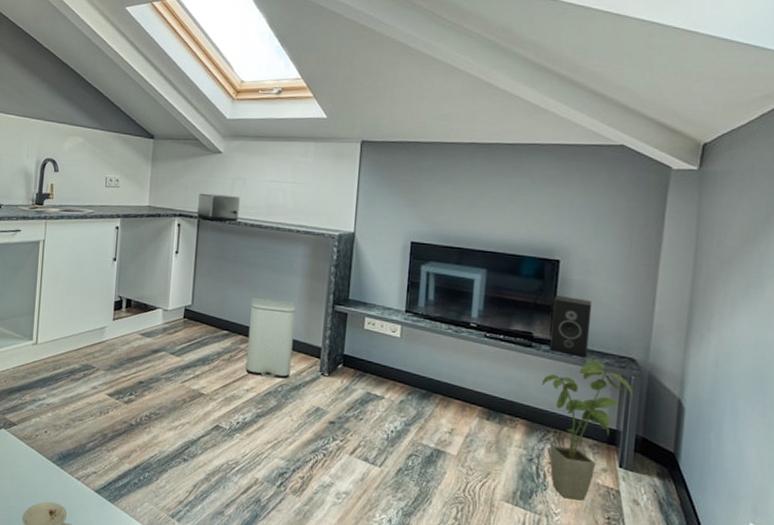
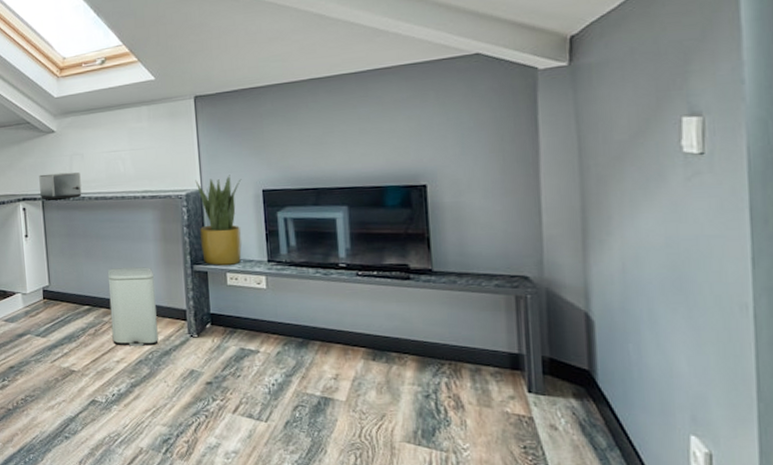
planter: none [344,222,392,310] -> present [195,176,242,265]
house plant: present [541,358,633,501] -> none [426,282,532,432]
speaker: present [550,295,592,358] -> none [426,221,473,283]

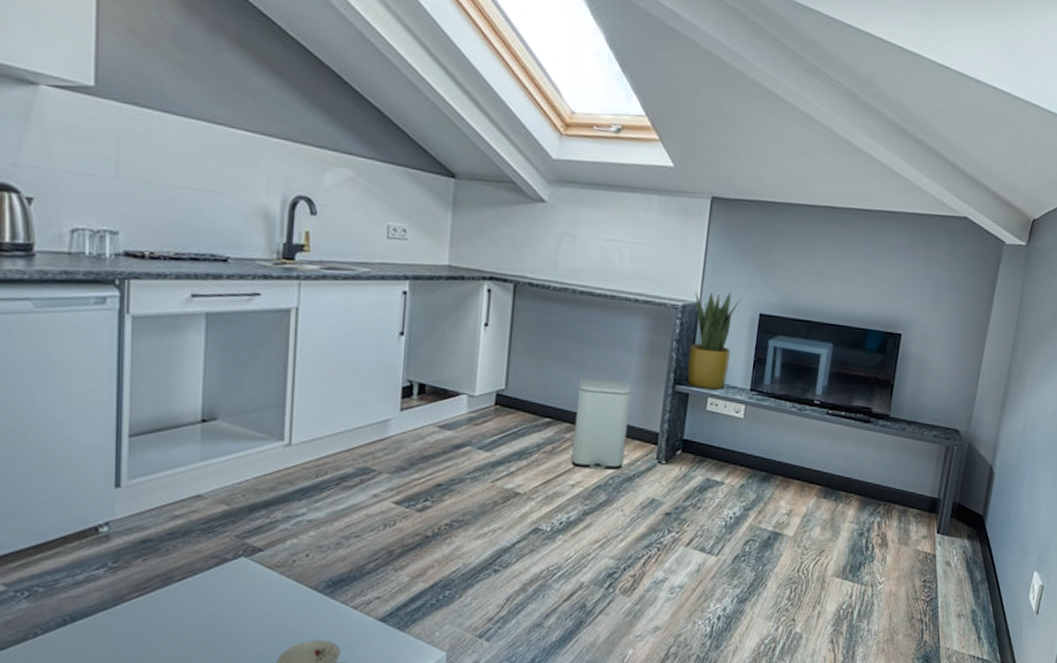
toaster: present [39,172,82,200] -> none [513,251,568,287]

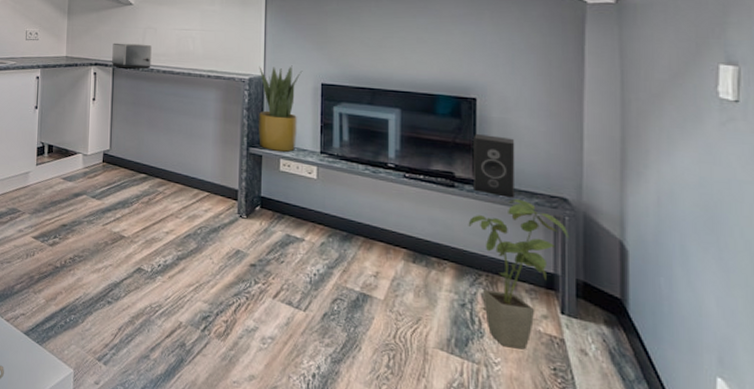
toaster: none [513,251,568,287] -> present [112,43,152,69]
pedal bin: present [571,377,632,471] -> none [164,140,211,221]
house plant: none [876,431,955,568] -> present [468,198,569,350]
speaker: none [886,370,927,431] -> present [474,134,515,198]

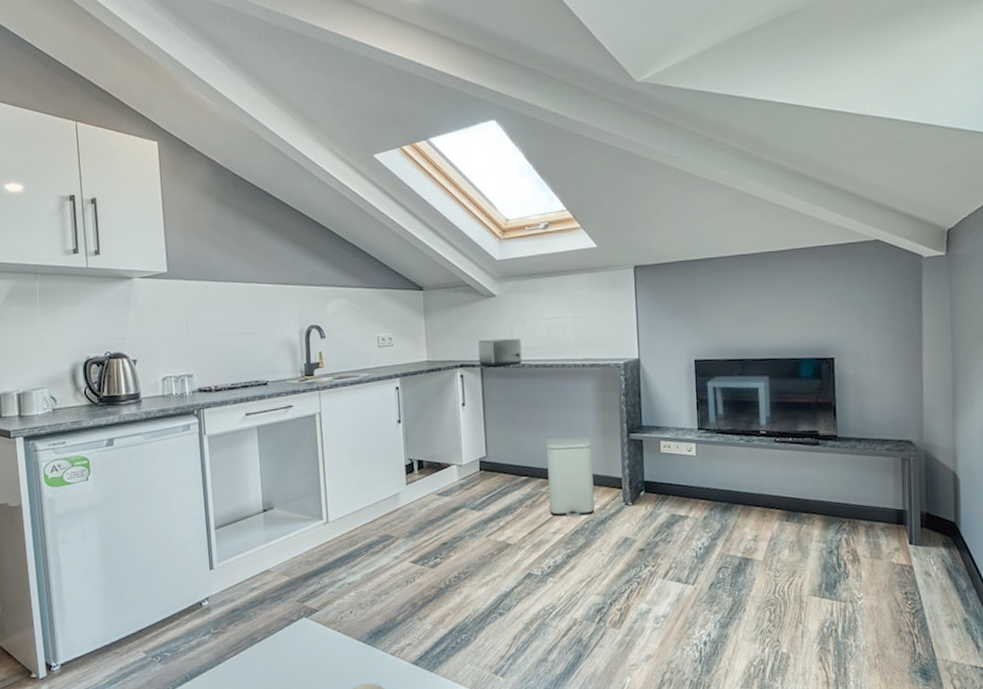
pedal bin: none [164,140,211,221] -> present [546,436,595,517]
planter: present [258,66,302,152] -> none [633,346,675,434]
house plant: present [468,198,569,350] -> none [832,447,914,582]
speaker: present [474,134,515,198] -> none [833,391,869,448]

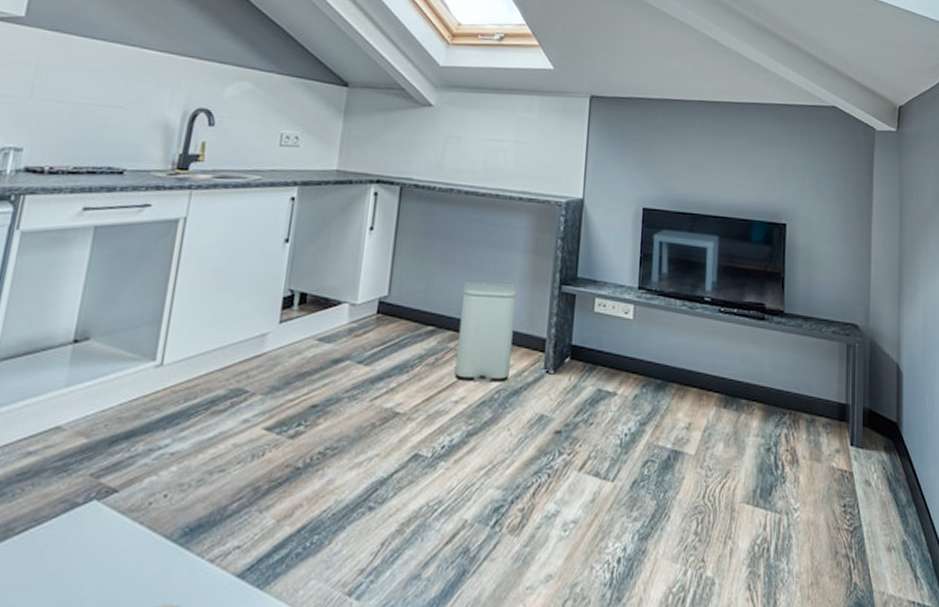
toaster: present [478,338,522,367] -> none [400,154,453,188]

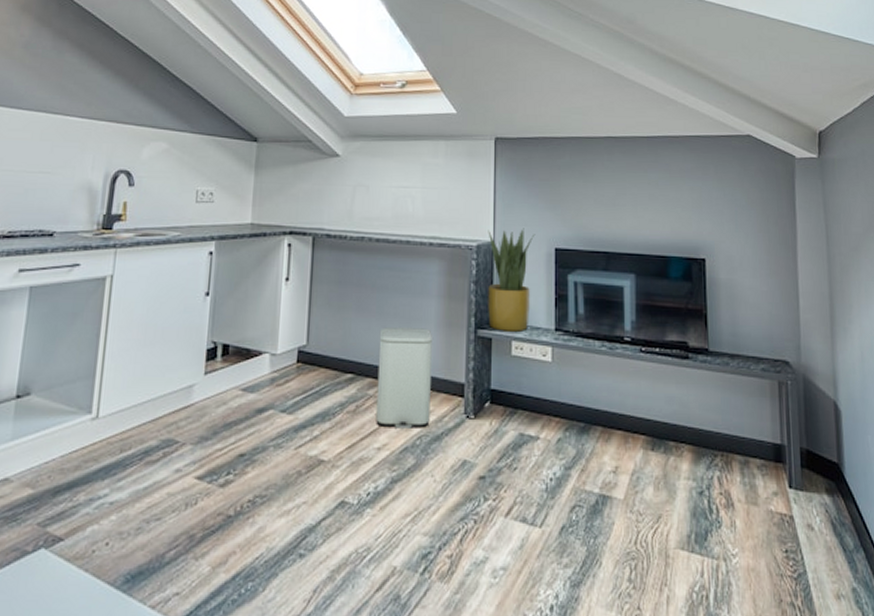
planter: none [572,187,623,289] -> present [488,229,534,332]

